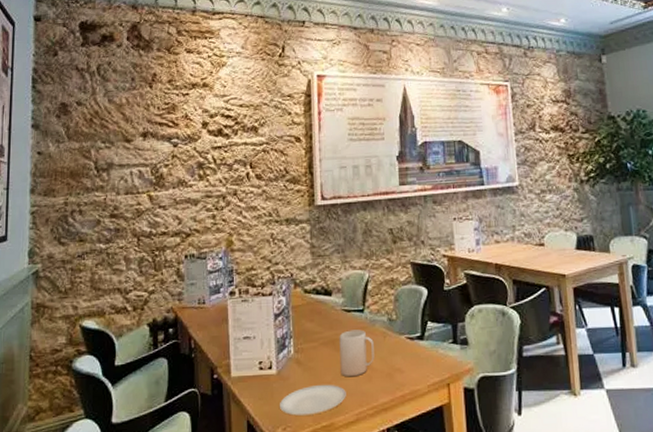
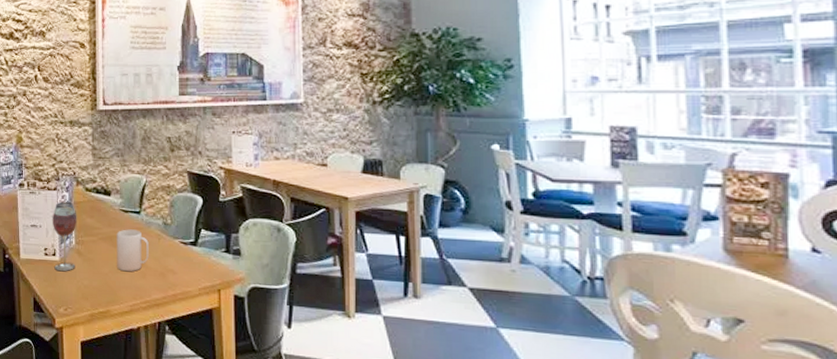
wineglass: none [267,307,296,386] -> present [52,201,77,272]
plate: present [280,384,346,416] -> none [62,274,122,301]

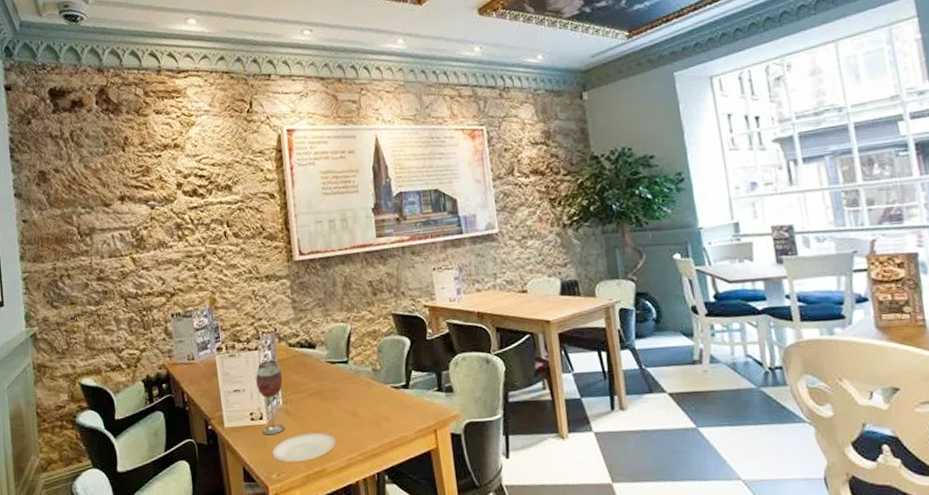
plate: none [62,274,122,301] -> present [273,432,336,463]
mug: present [117,229,149,272] -> none [325,380,361,426]

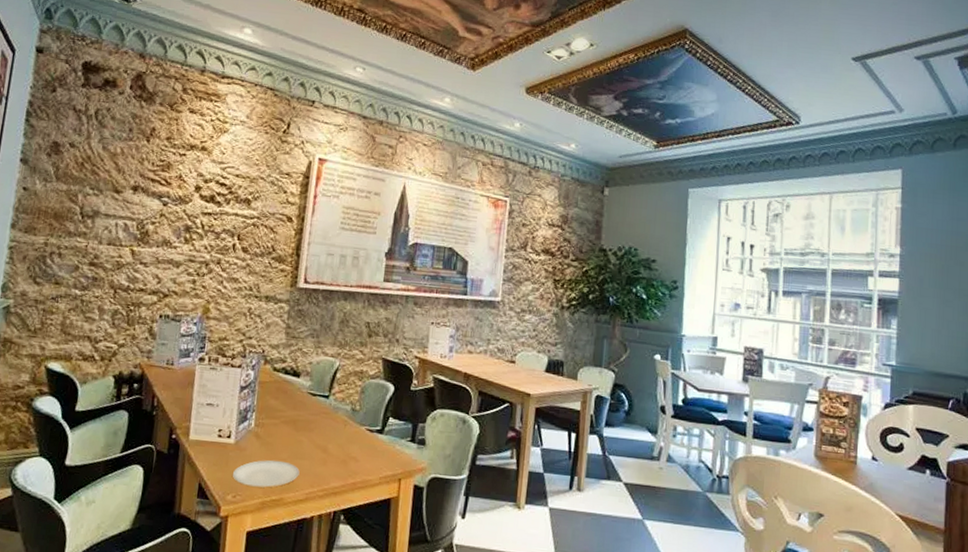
wineglass: present [255,360,285,436] -> none [227,380,261,456]

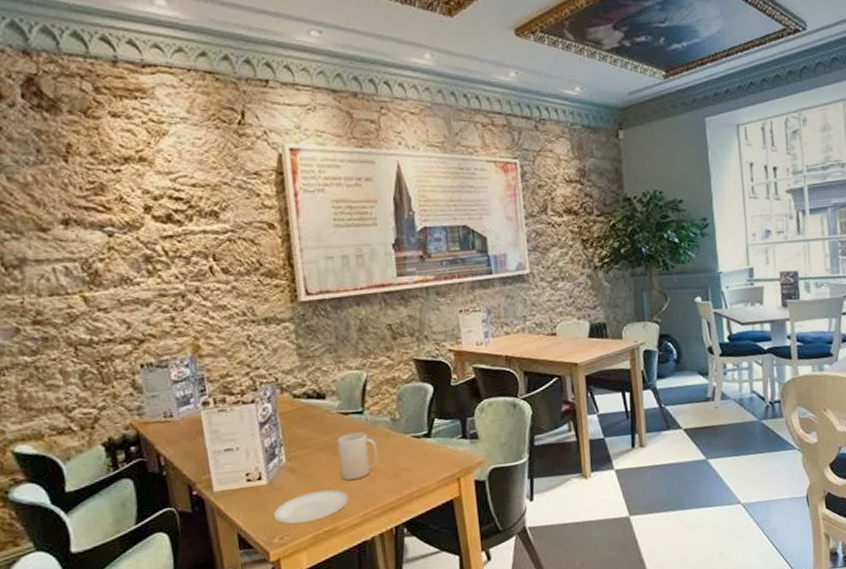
mug: none [297,413,334,458] -> present [337,432,378,481]

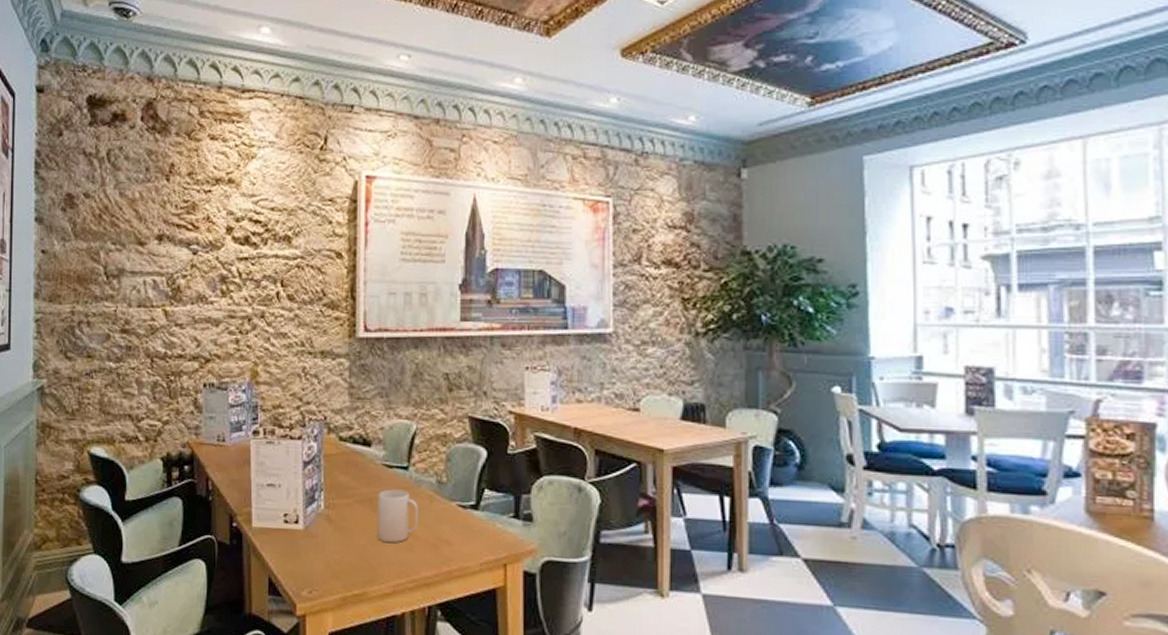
plate: present [274,489,349,525] -> none [306,547,383,581]

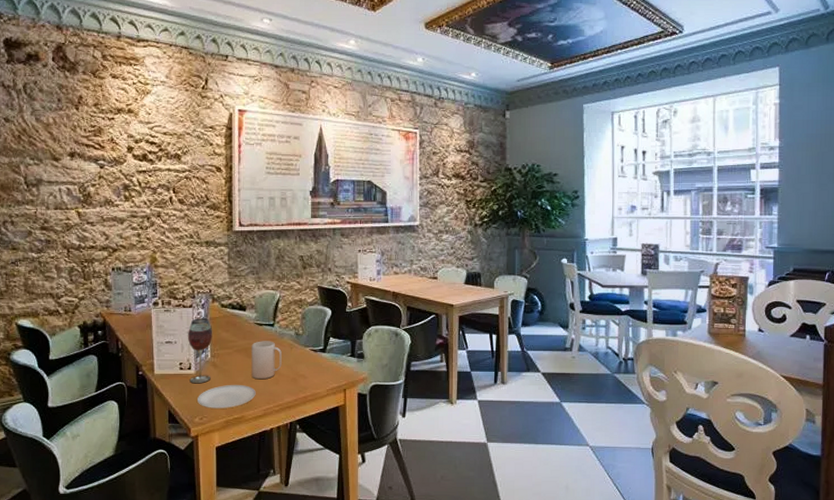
wineglass: none [294,454,328,544] -> present [187,318,213,384]
plate: none [306,547,383,581] -> present [198,384,256,408]

